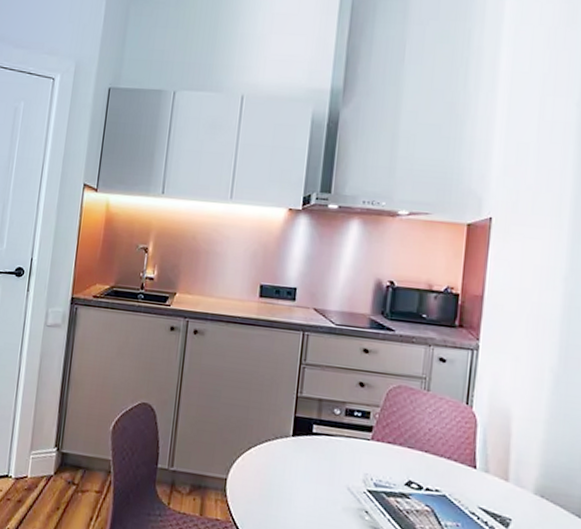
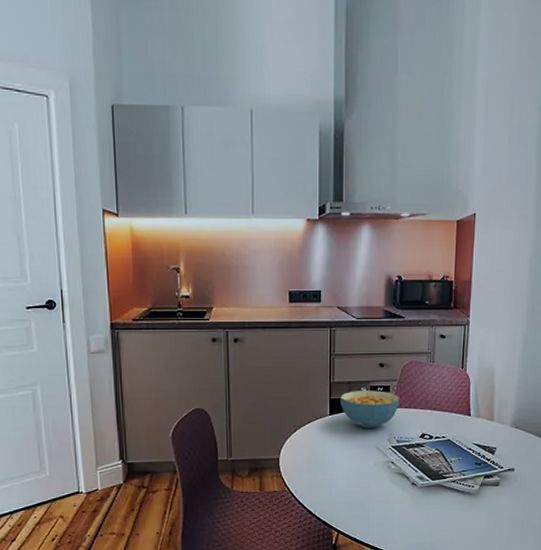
cereal bowl: none [306,410,382,463] -> present [339,390,400,428]

